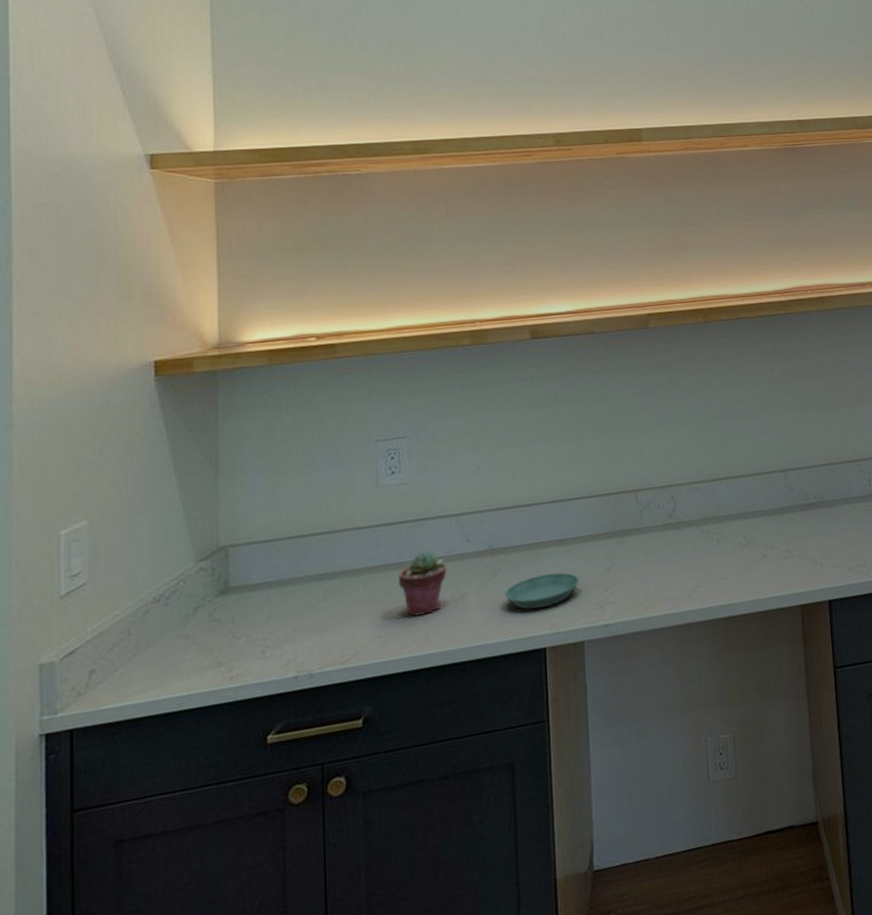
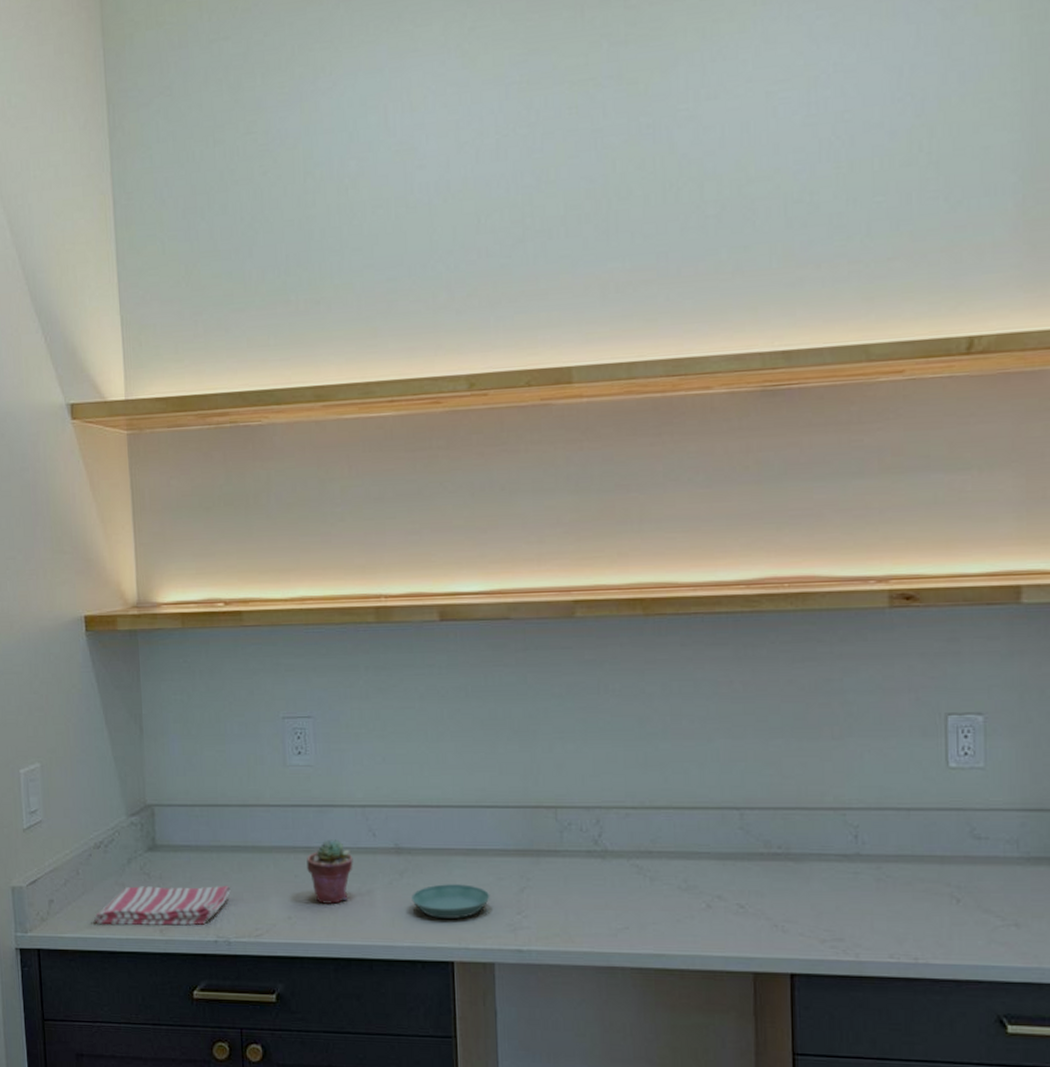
dish towel: none [146,615,315,687] -> present [93,885,231,926]

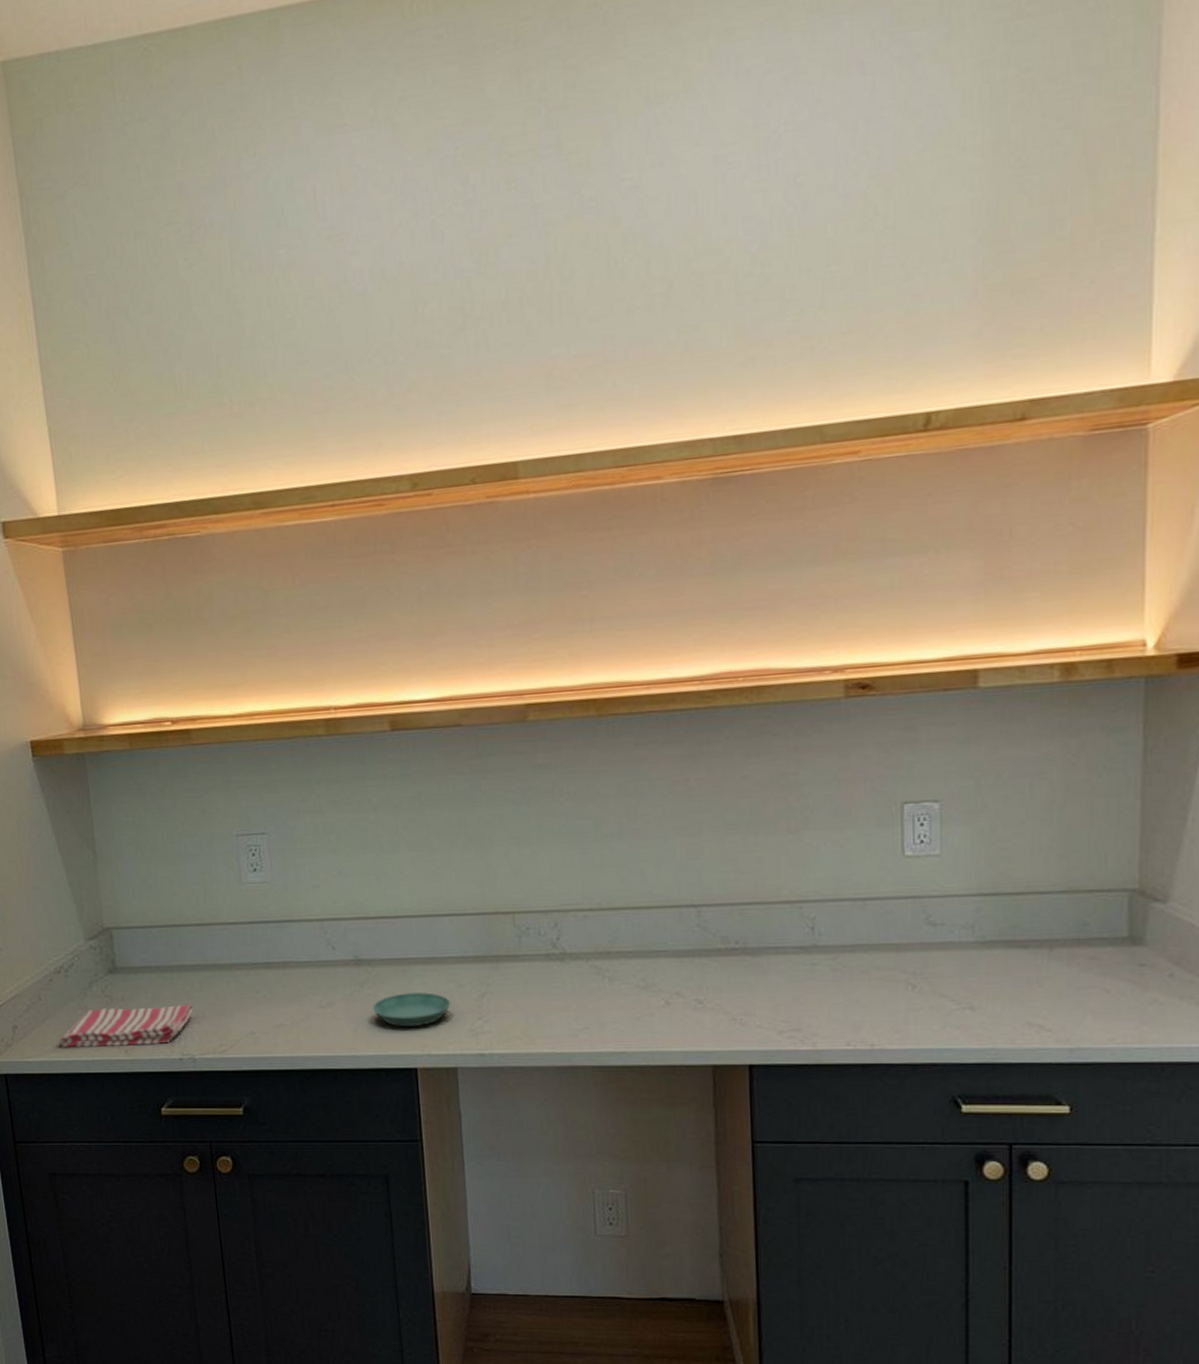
potted succulent: present [307,839,353,904] -> none [267,954,314,1018]

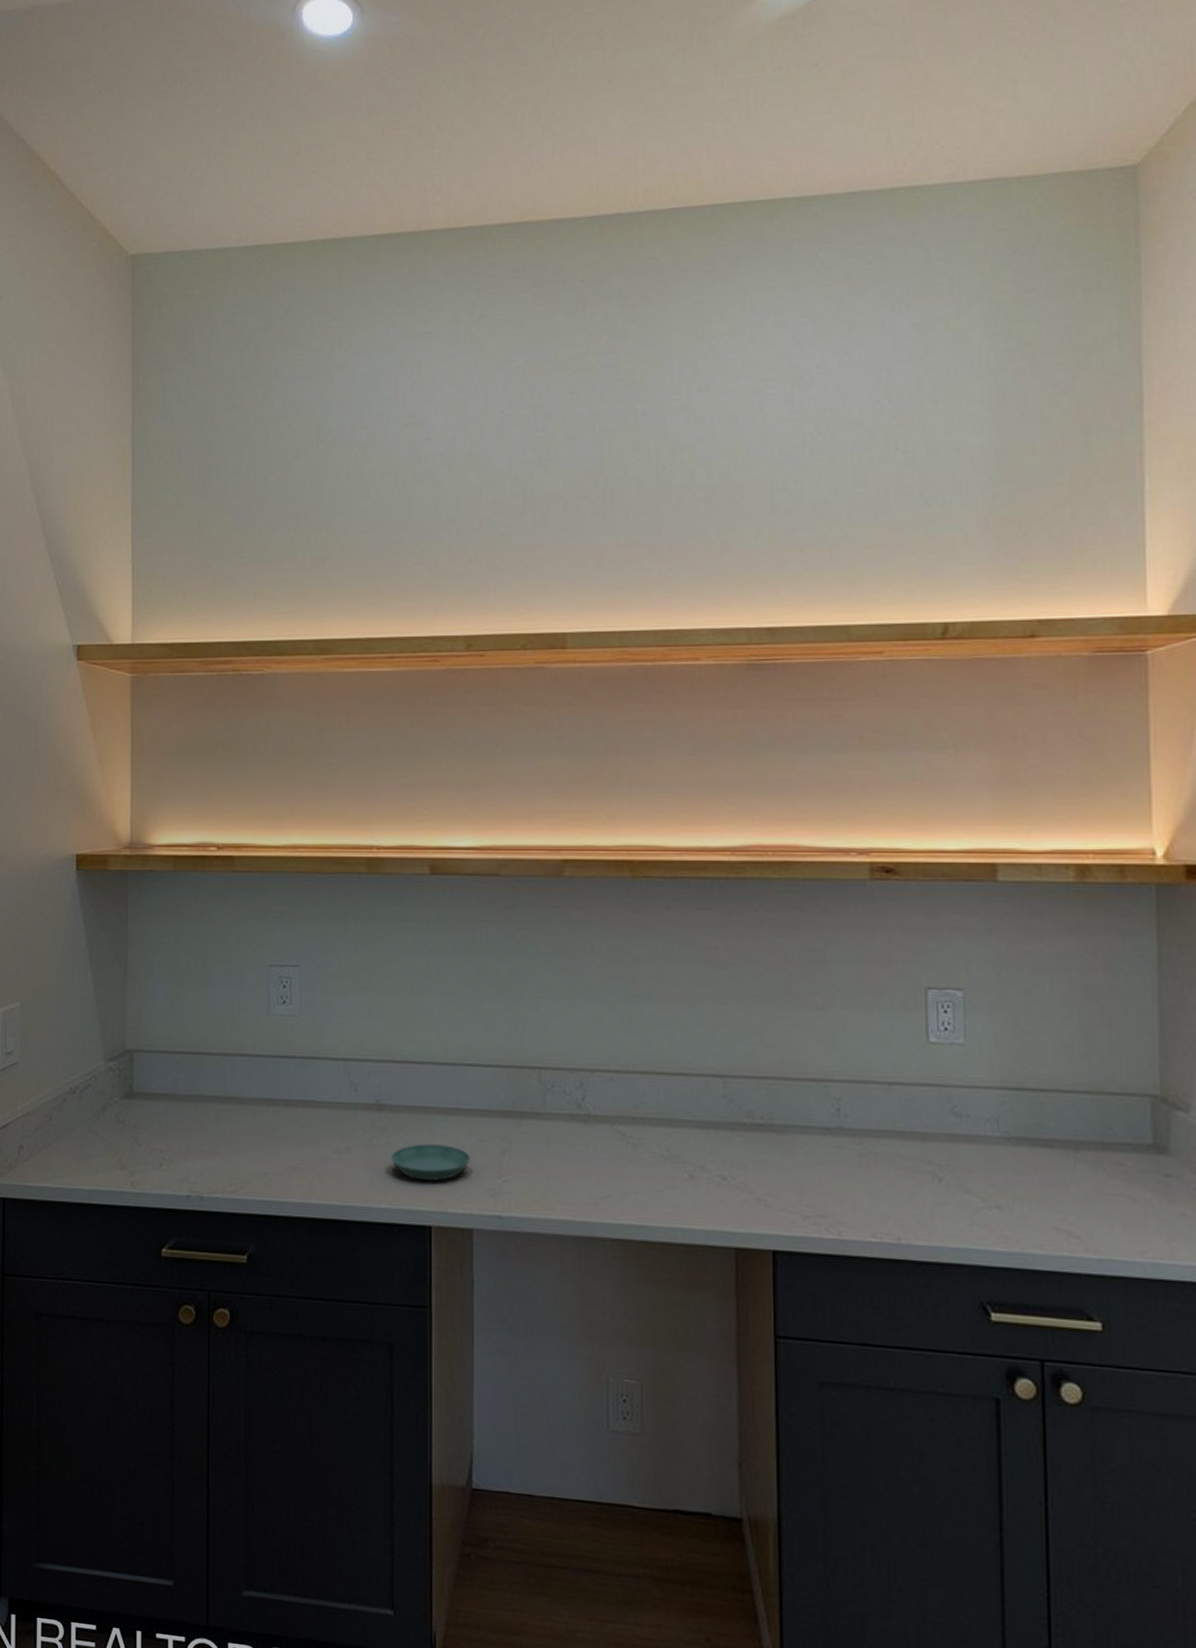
dish towel: present [58,1003,193,1048] -> none [63,1135,206,1179]

